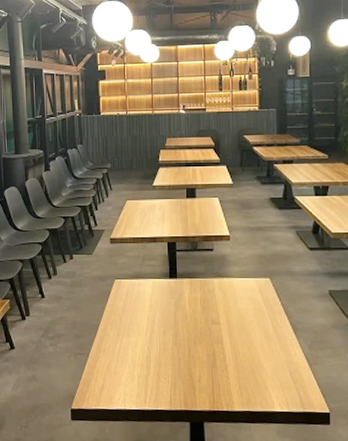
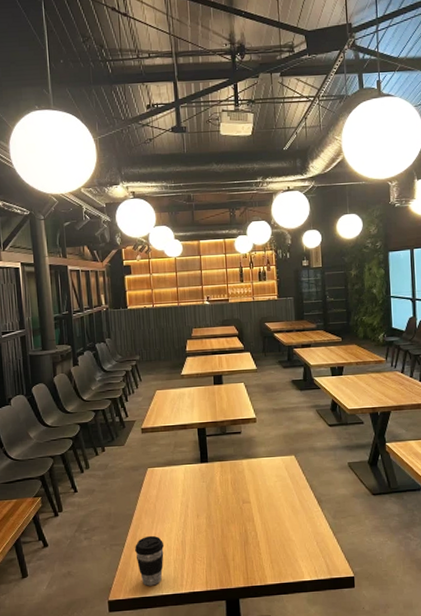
coffee cup: none [99,348,129,399] -> present [135,535,165,586]

